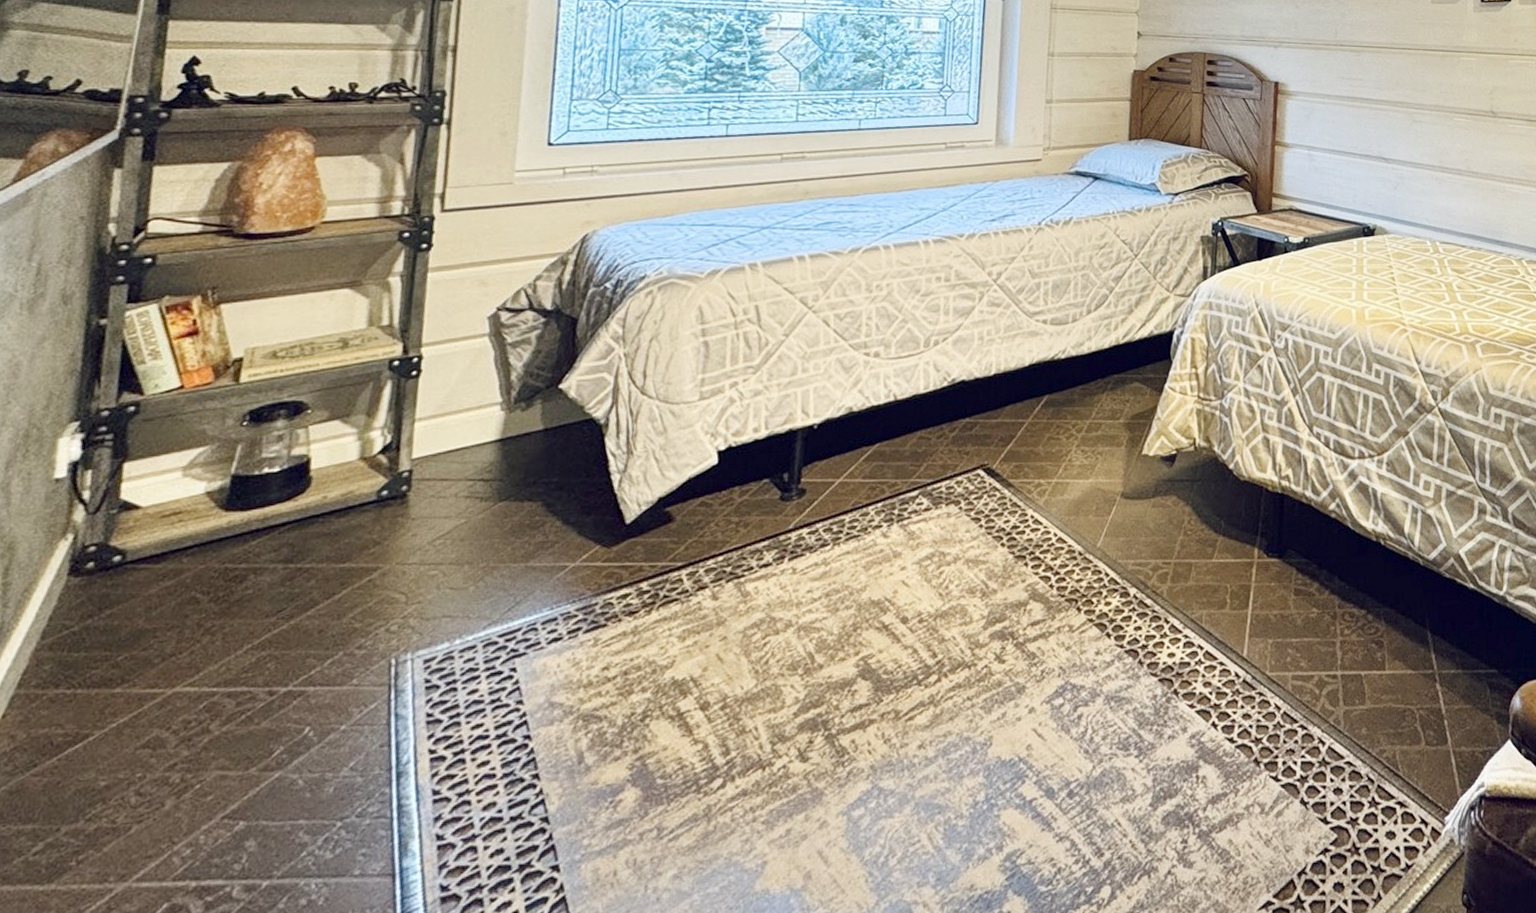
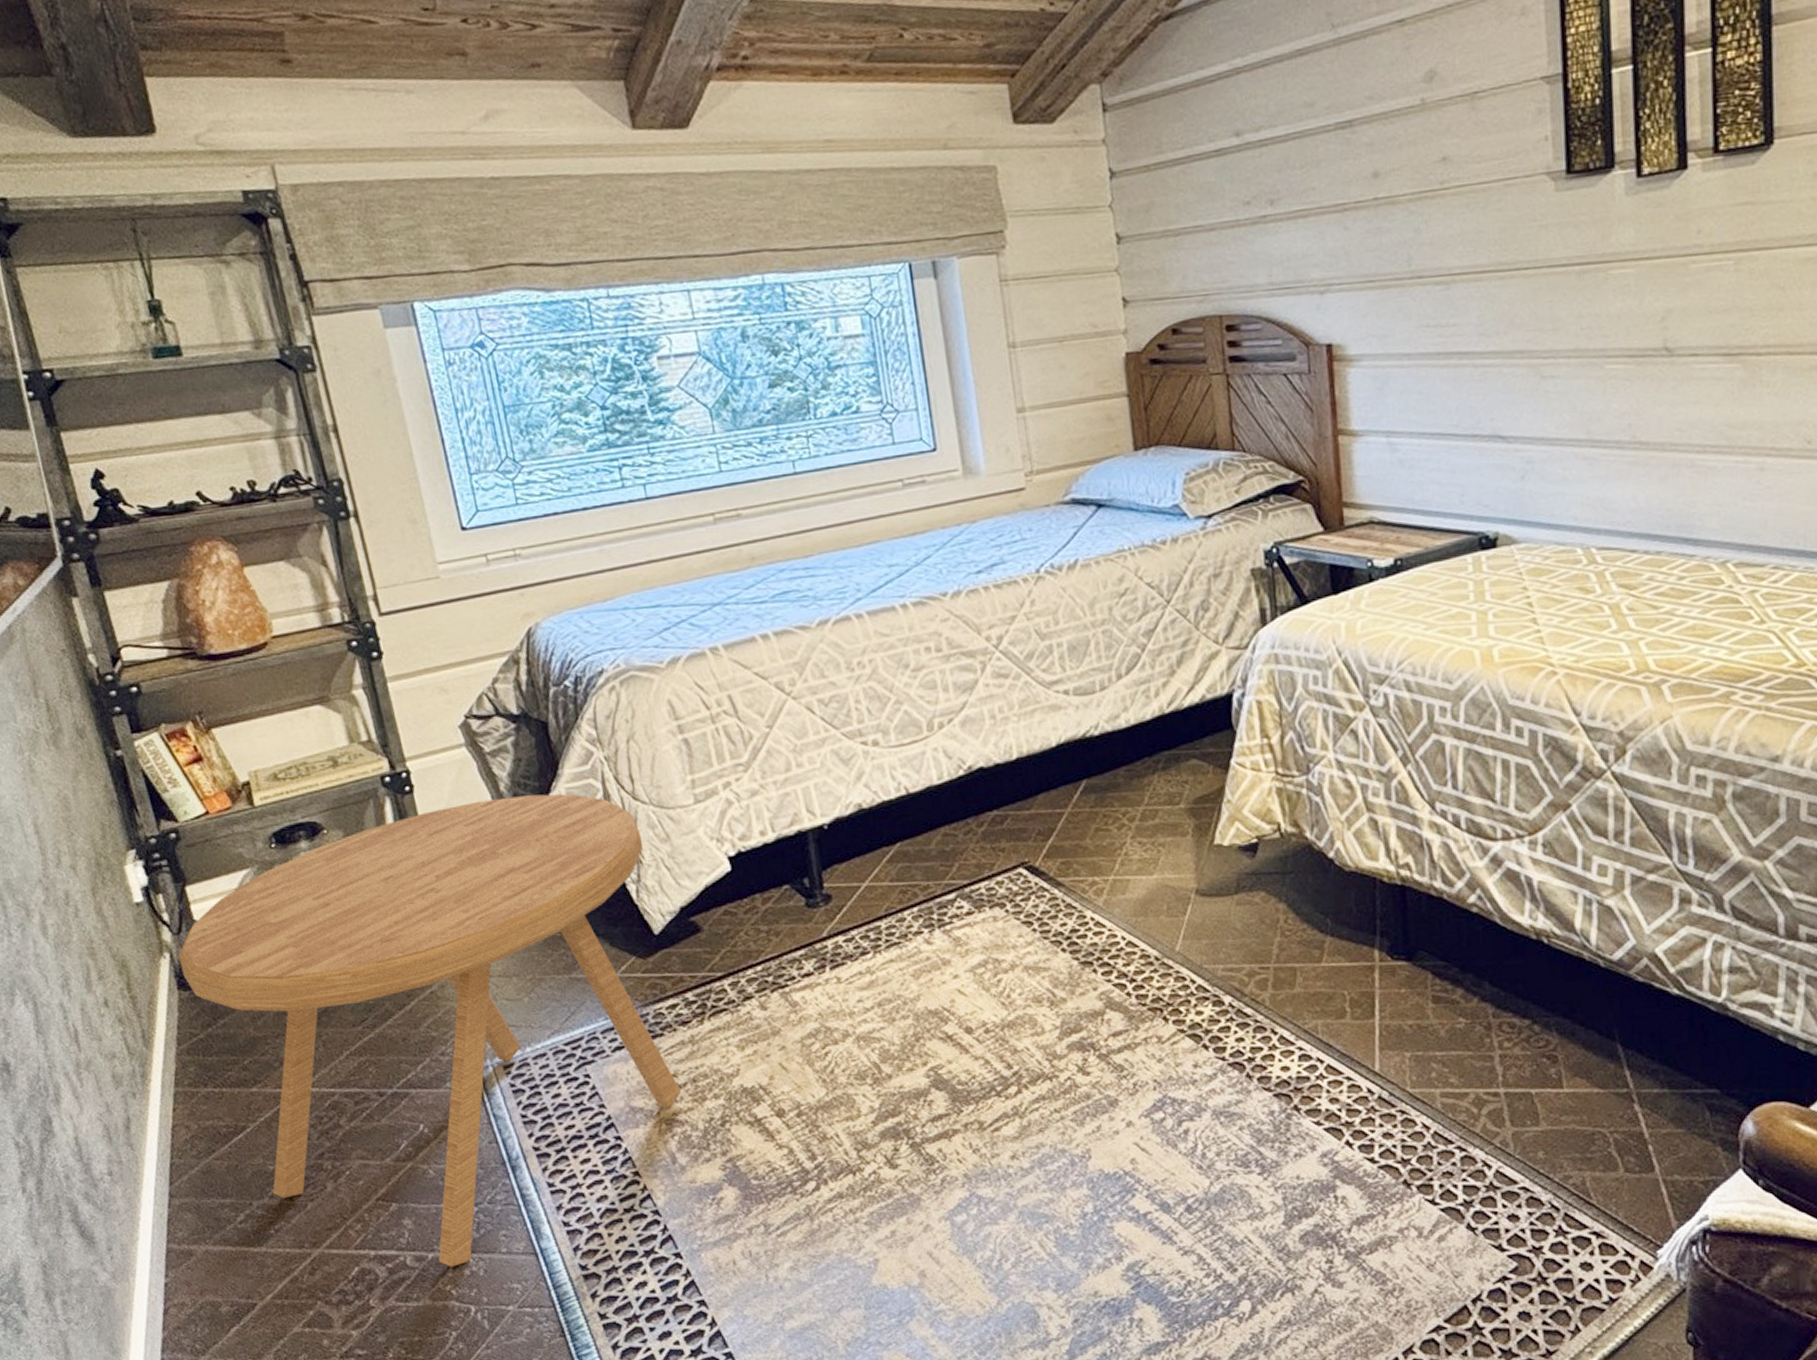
side table: none [80,385,639,897] -> present [178,794,682,1267]

